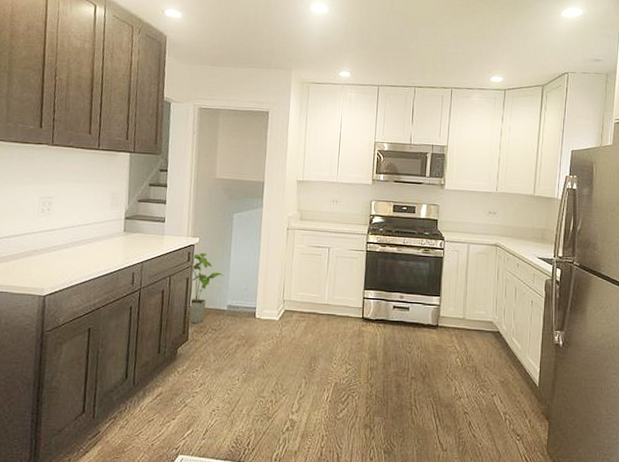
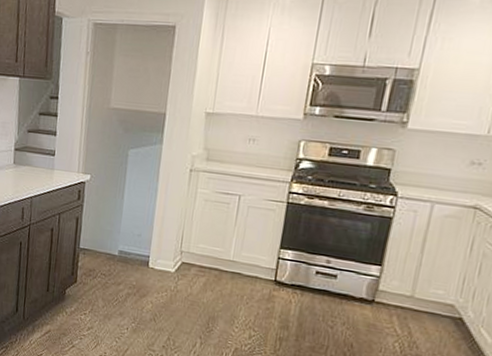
house plant: present [188,252,224,324] -> none [77,191,115,267]

